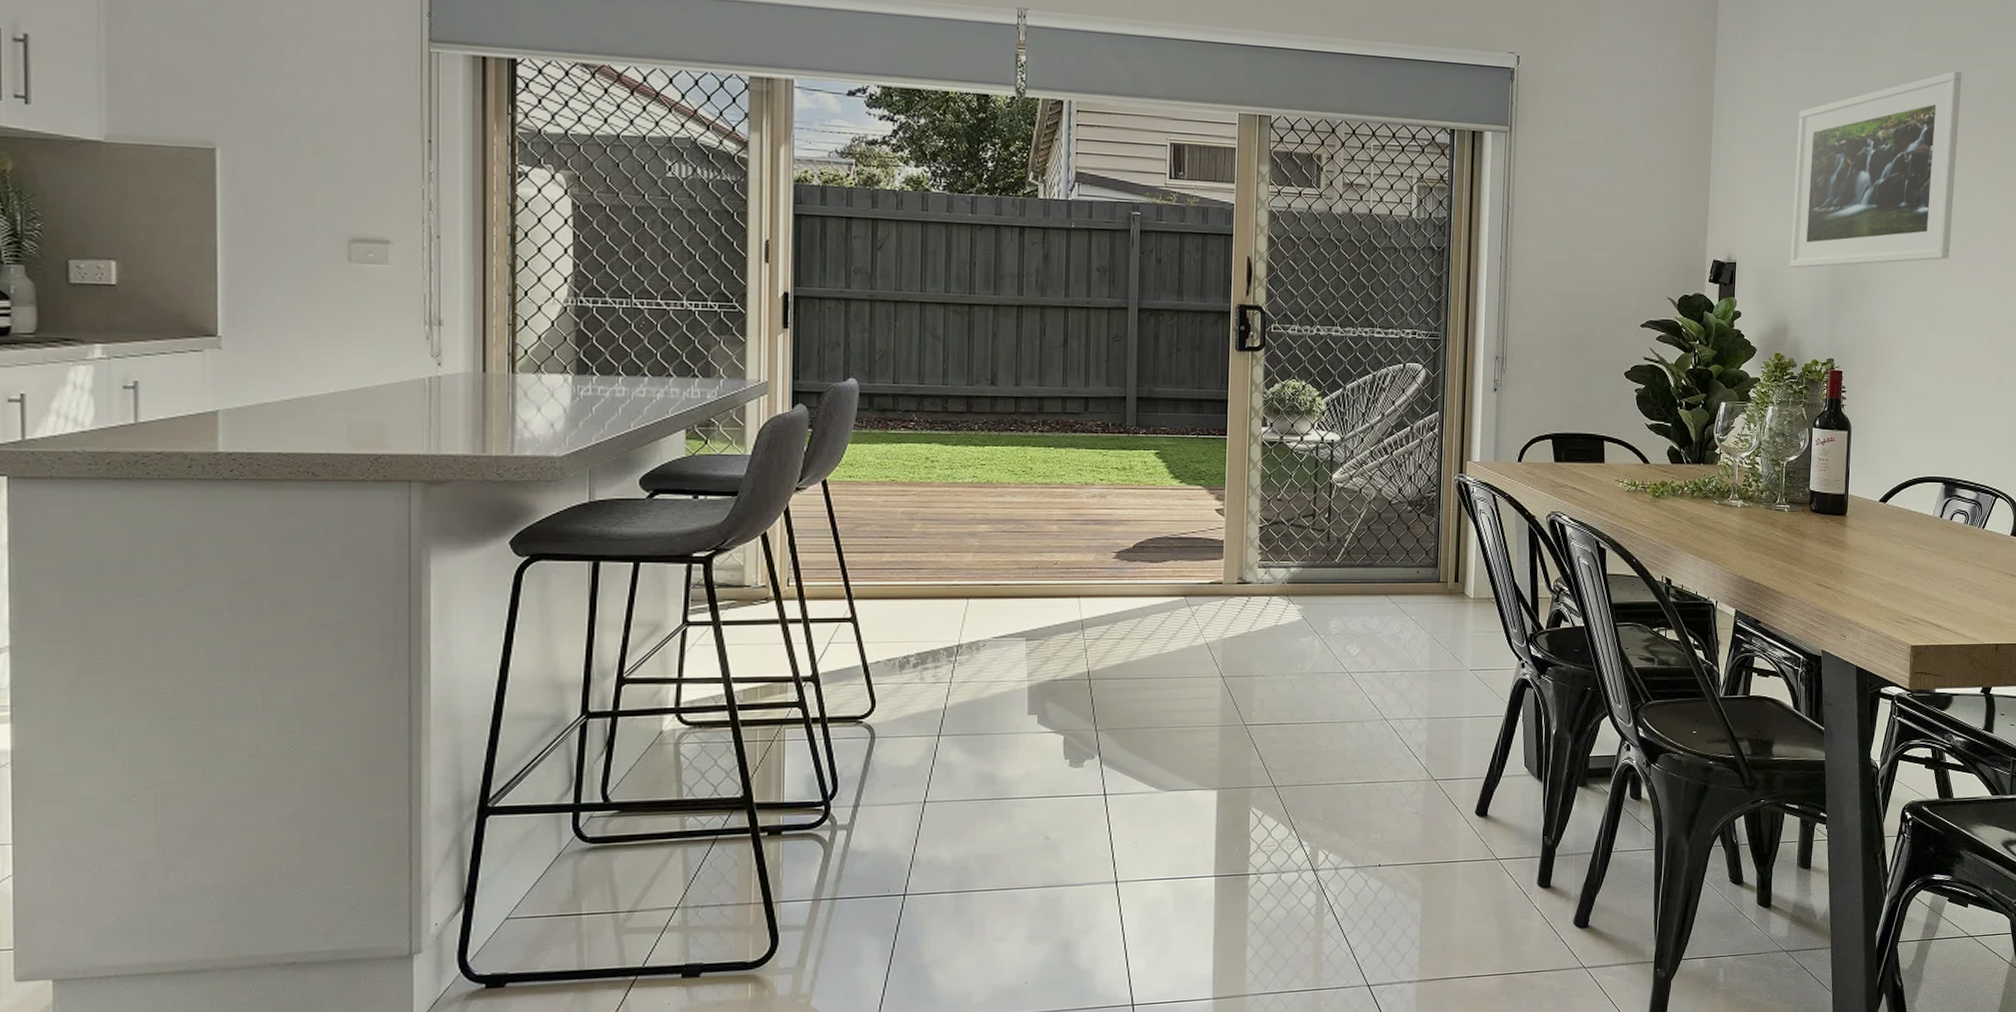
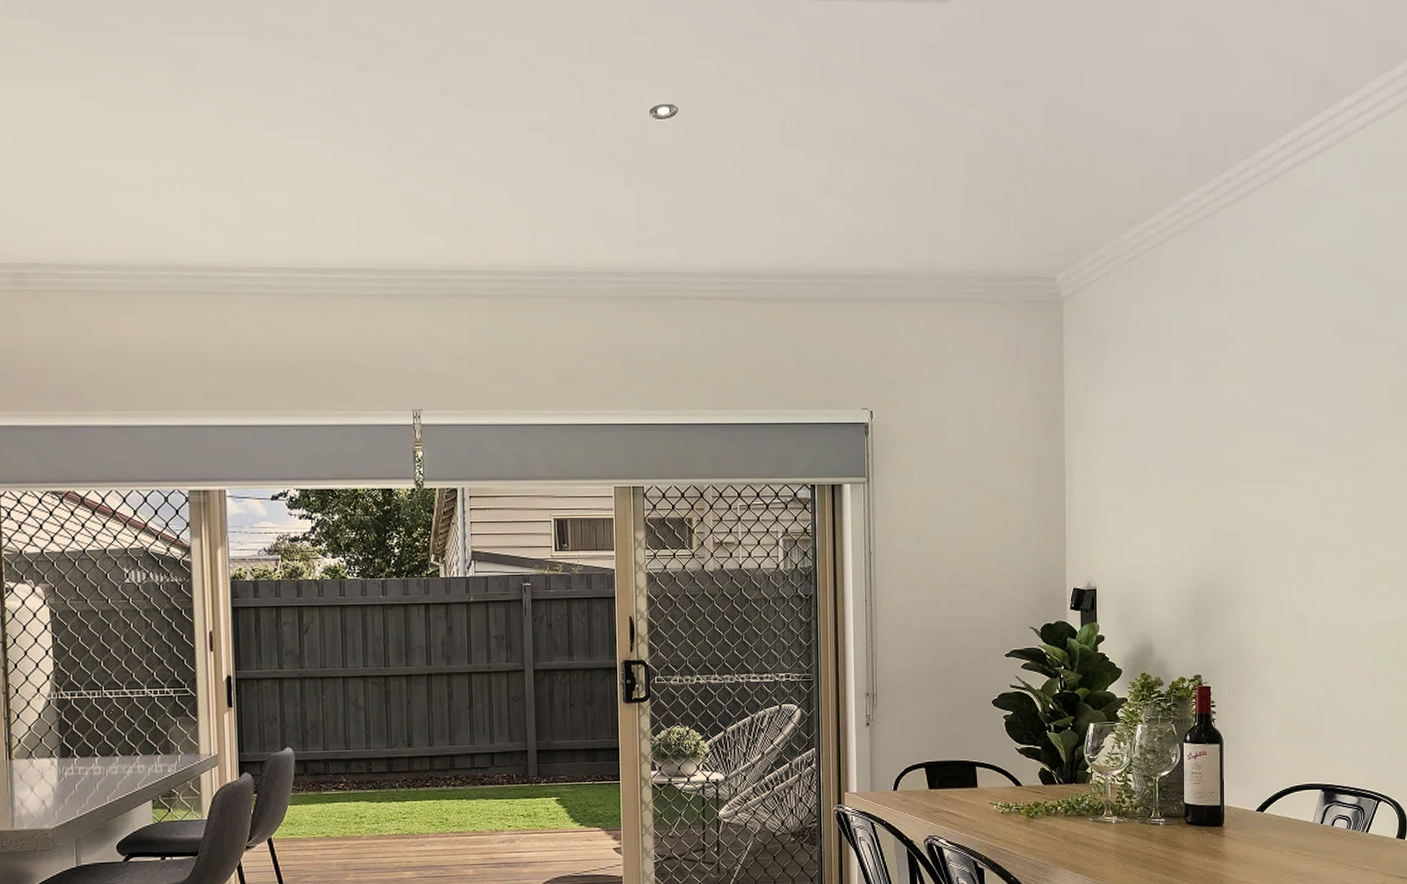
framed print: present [1790,71,1962,269] -> none [1150,386,1316,591]

